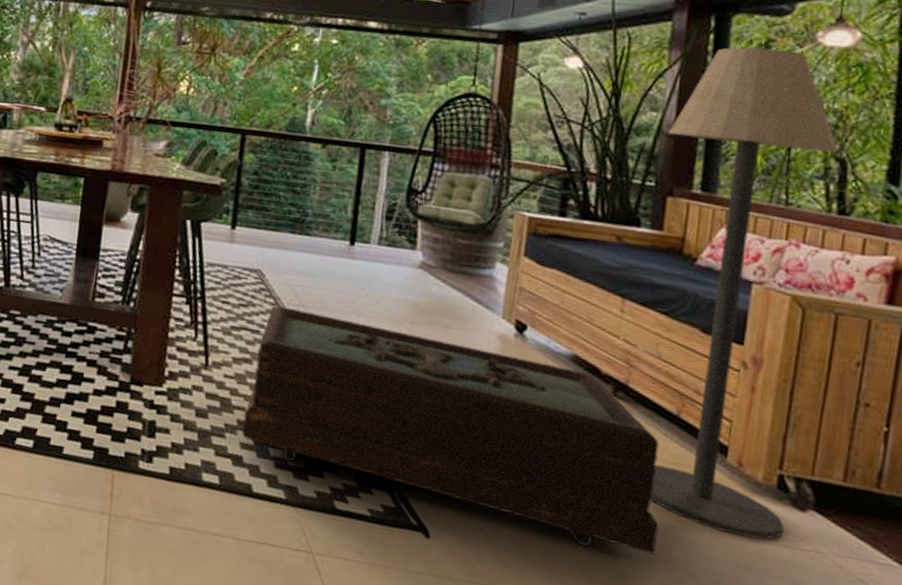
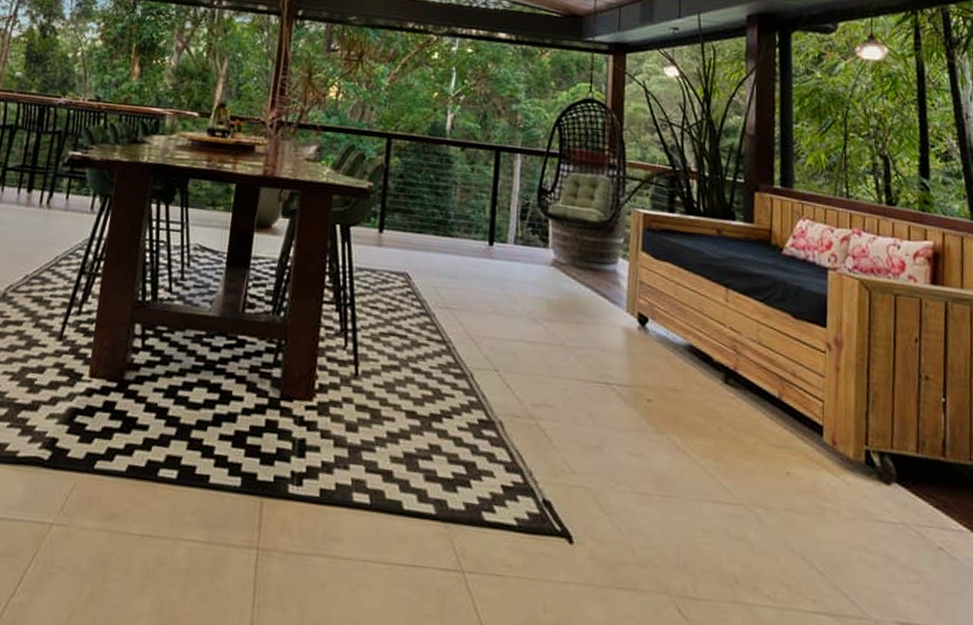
coffee table: present [241,305,660,555] -> none [391,309,773,541]
floor lamp: present [650,47,839,540] -> none [751,59,882,516]

